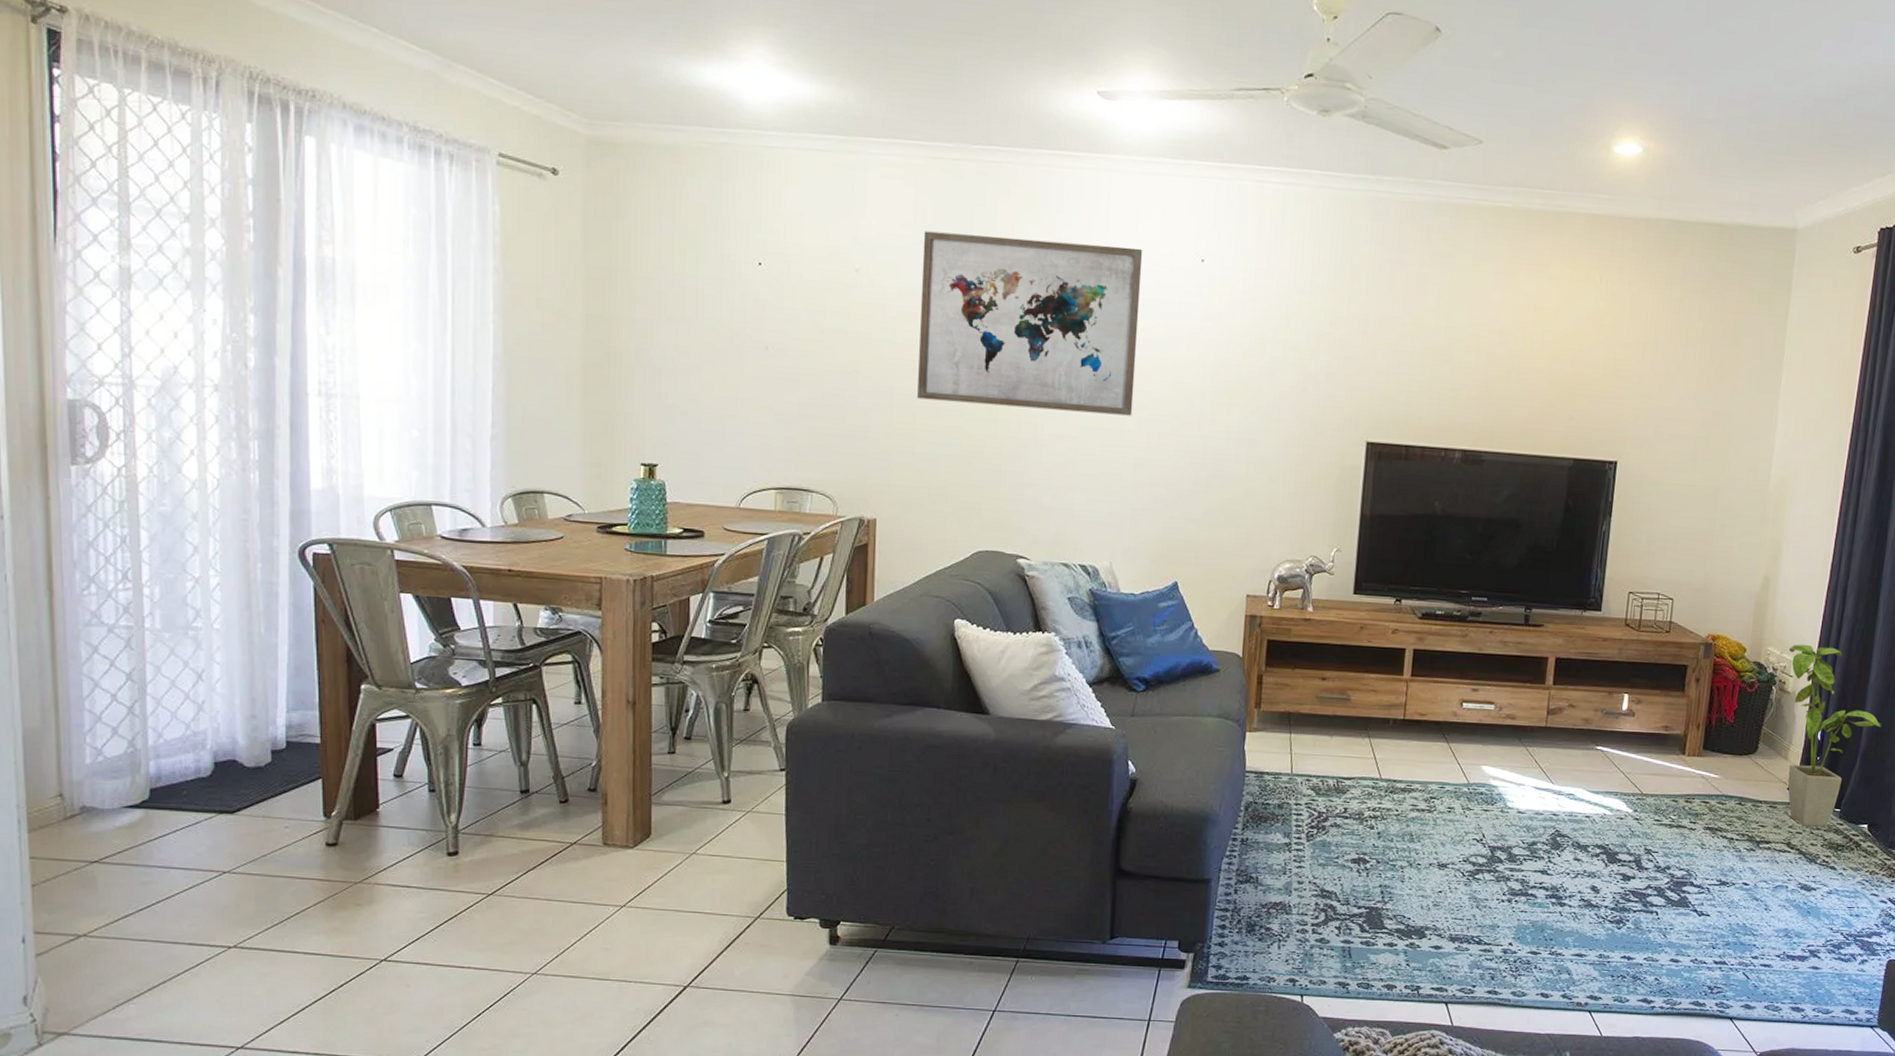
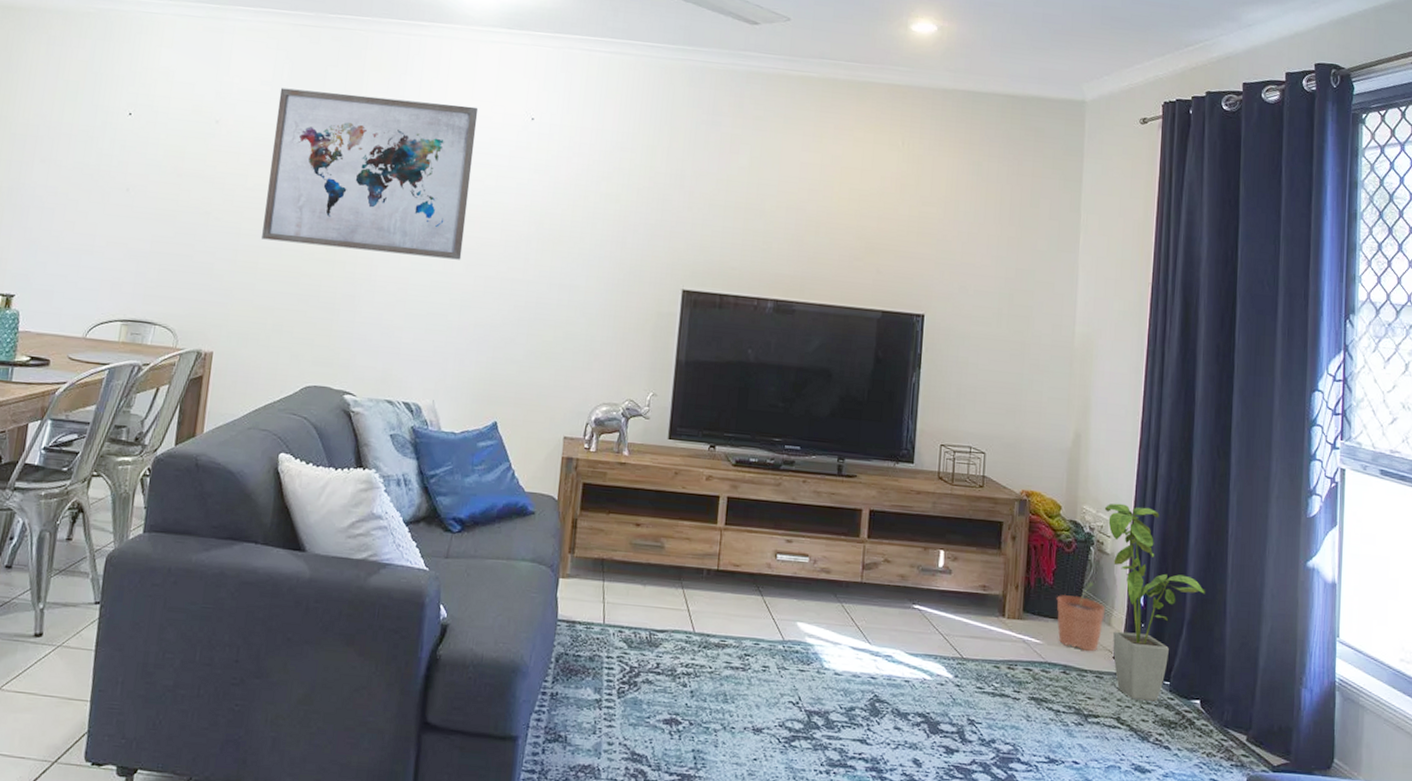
plant pot: none [1735,720,1783,784] -> present [1056,582,1105,652]

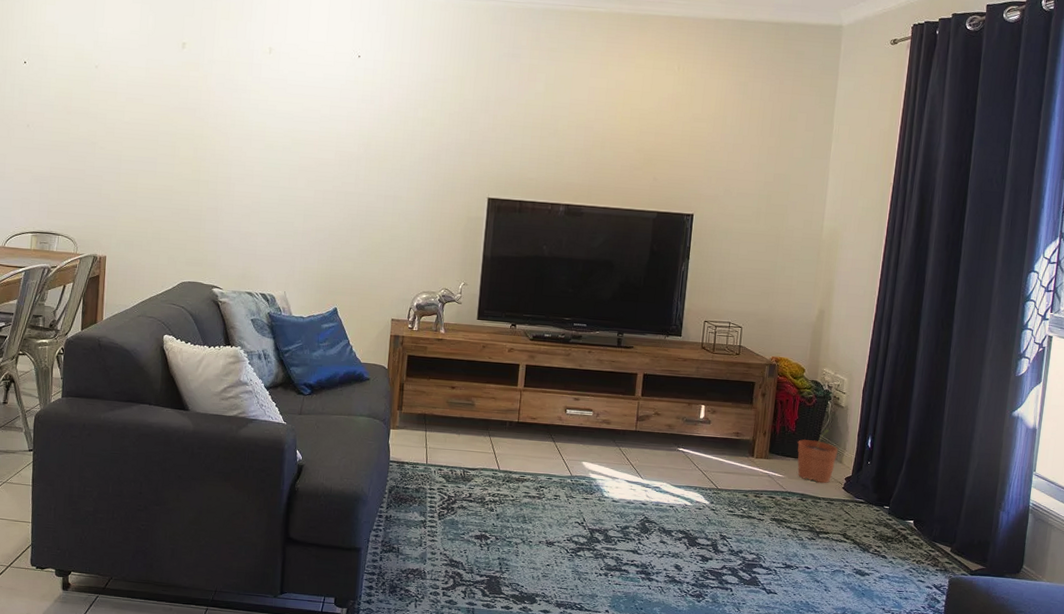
wall art: present [262,88,479,260] -> none [139,36,313,177]
house plant: present [1104,503,1206,702] -> none [841,366,924,522]

